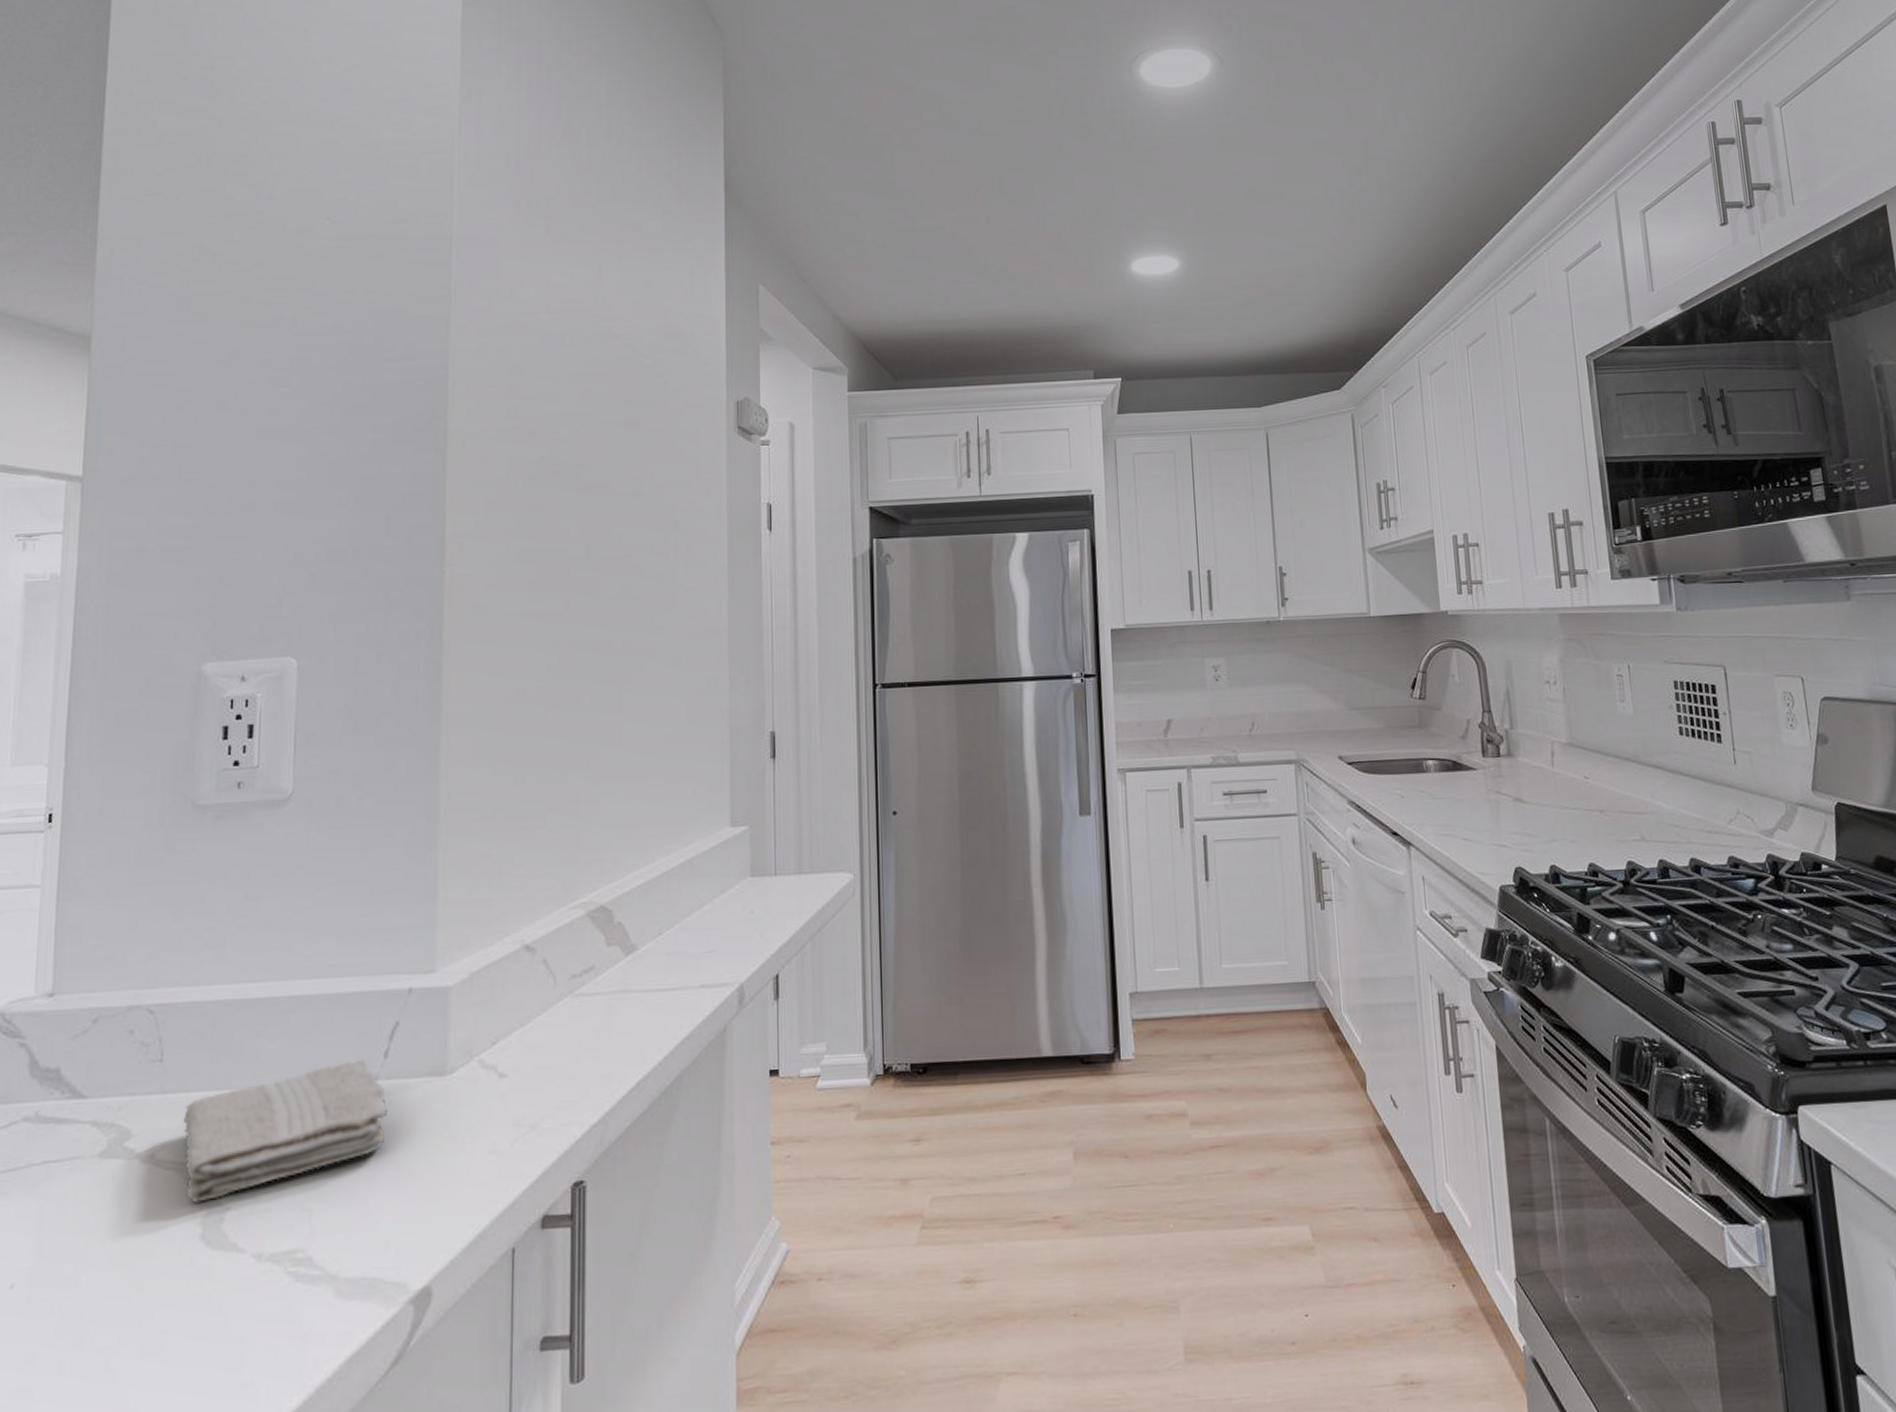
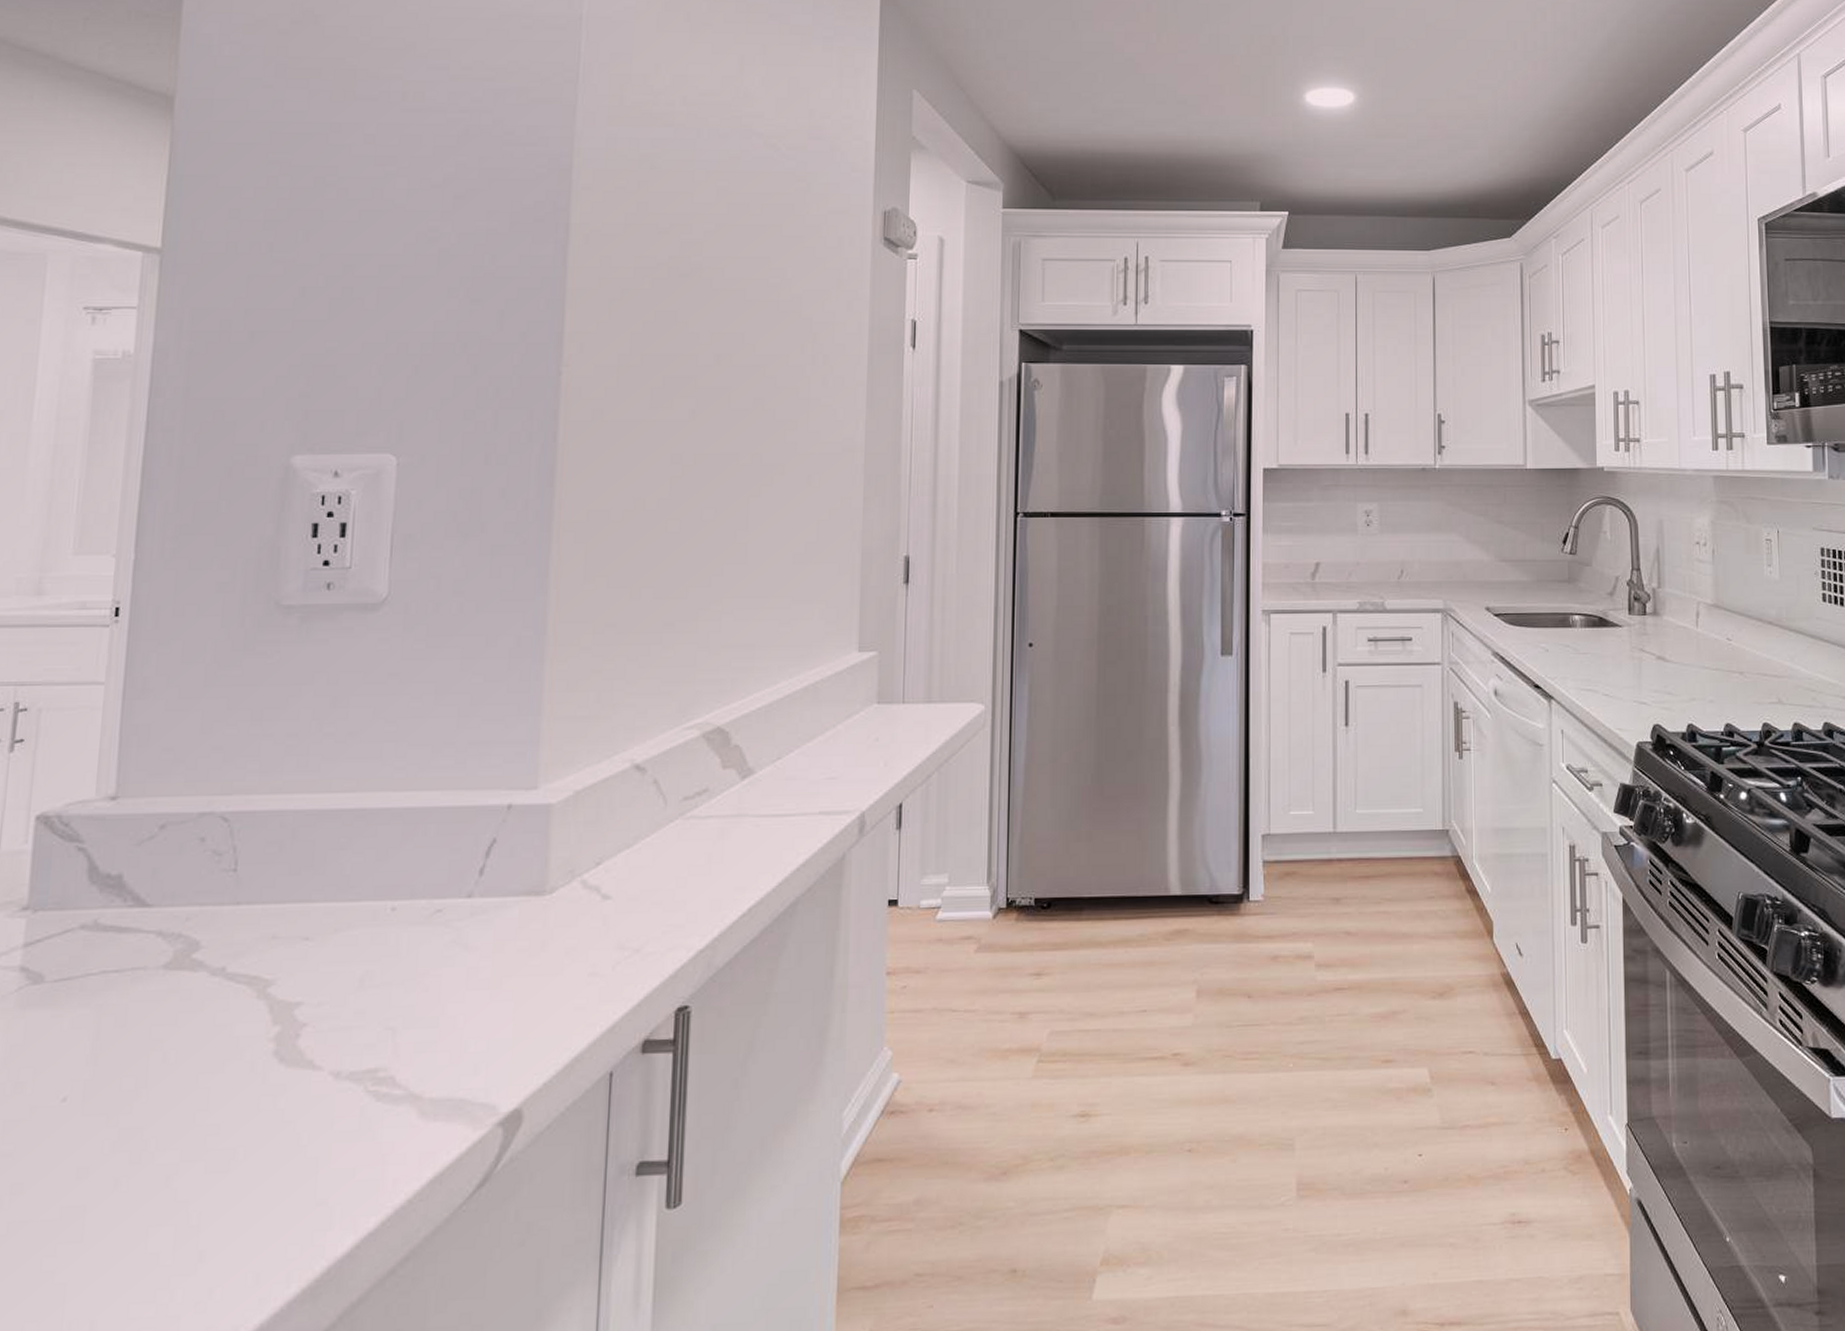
washcloth: present [183,1059,388,1203] -> none [257,876,481,1018]

